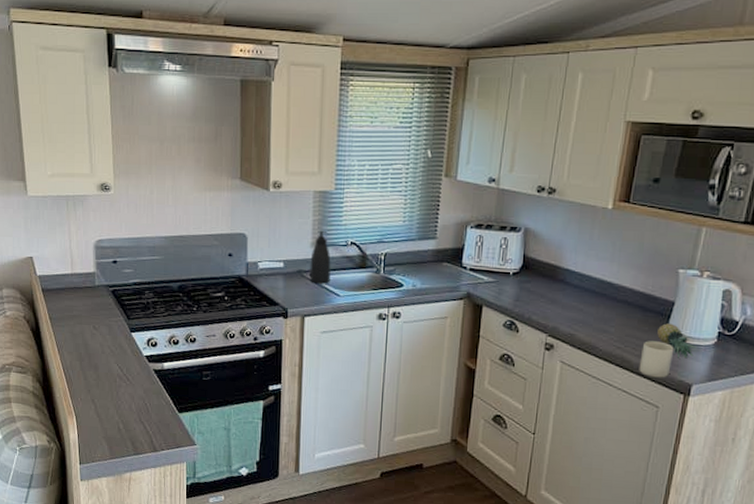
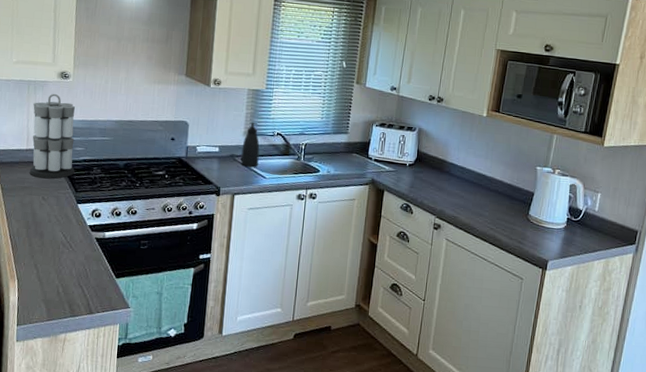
spice rack: none [74,209,126,306] -> present [29,94,75,179]
mug: present [639,341,674,378] -> none [507,224,534,255]
fruit: present [657,323,697,358] -> none [521,210,552,239]

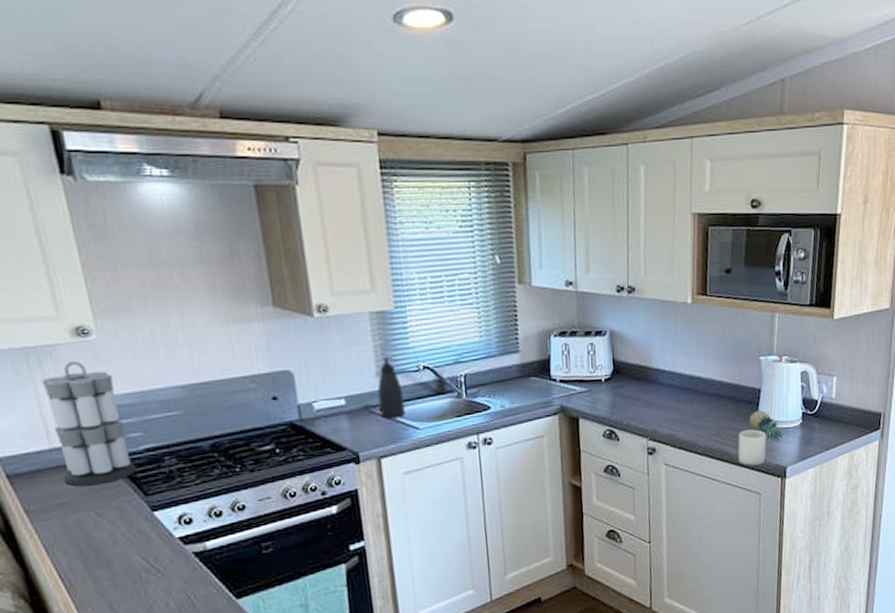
mug: none [507,224,534,255] -> present [737,429,767,466]
fruit: none [521,210,552,239] -> present [749,410,786,443]

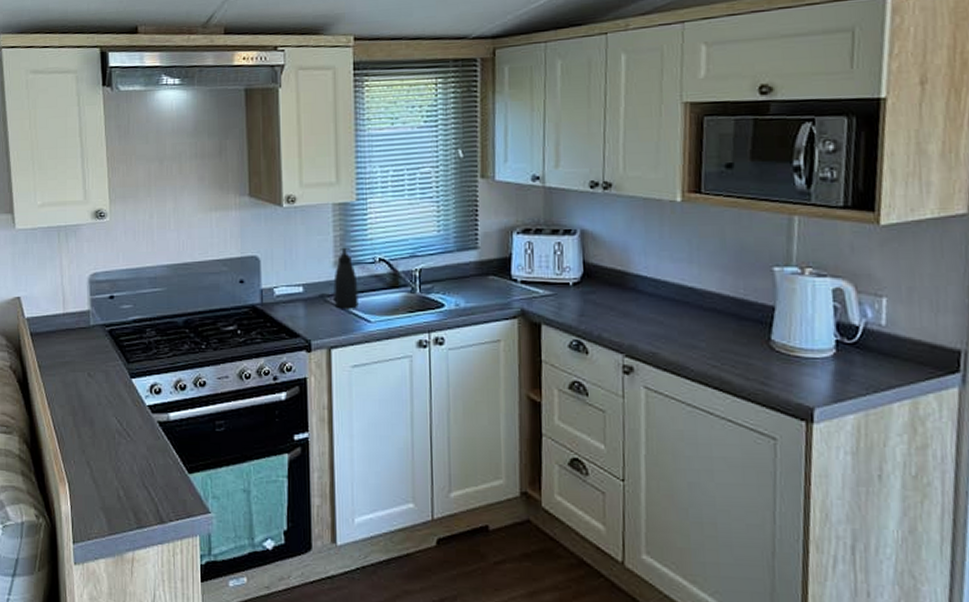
spice rack: present [42,361,138,487] -> none [66,240,125,349]
mug: present [737,429,767,466] -> none [742,356,784,402]
fruit: present [749,410,786,443] -> none [759,333,812,376]

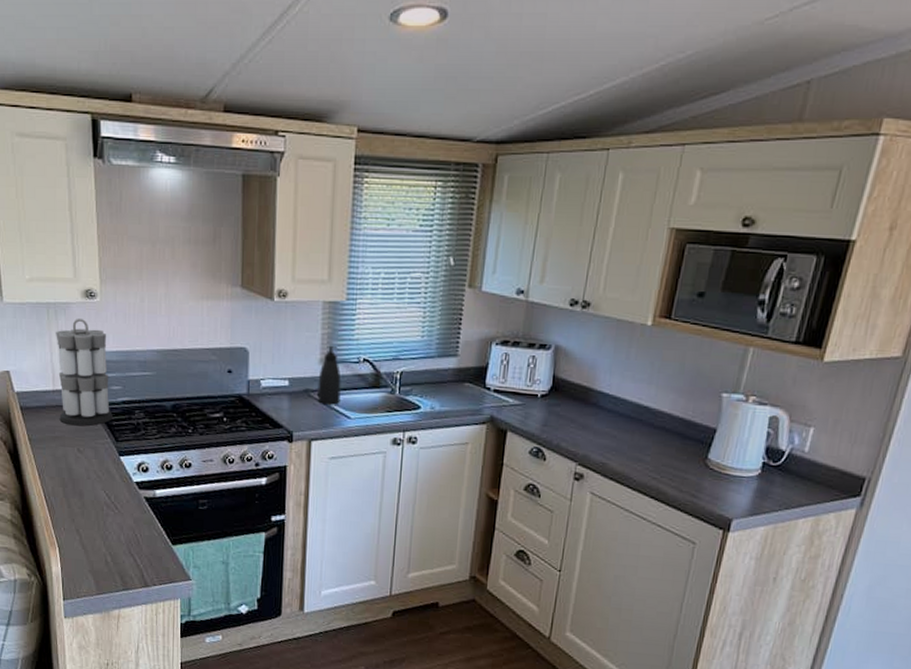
spice rack: none [66,240,125,349] -> present [56,319,114,426]

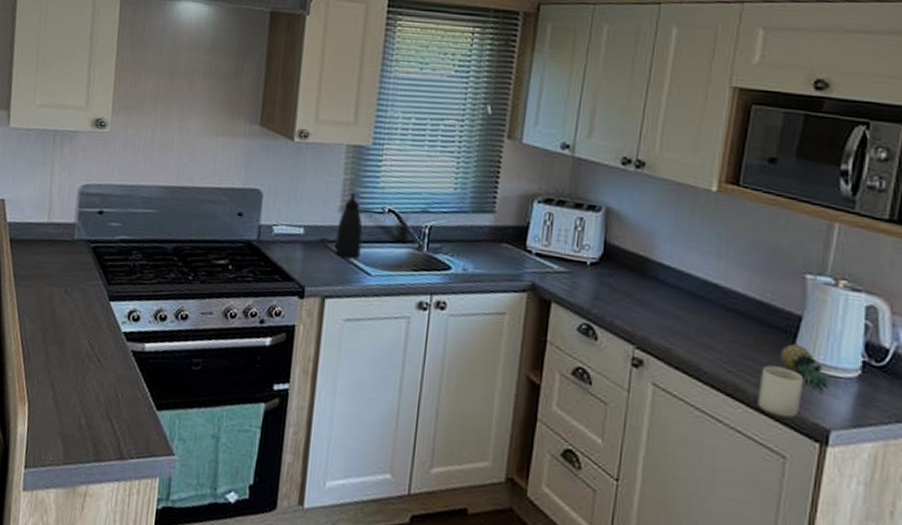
spice rack: present [56,319,114,426] -> none [49,148,112,265]
mug: none [675,471,715,512] -> present [757,365,804,418]
fruit: none [696,452,739,490] -> present [780,344,835,392]

